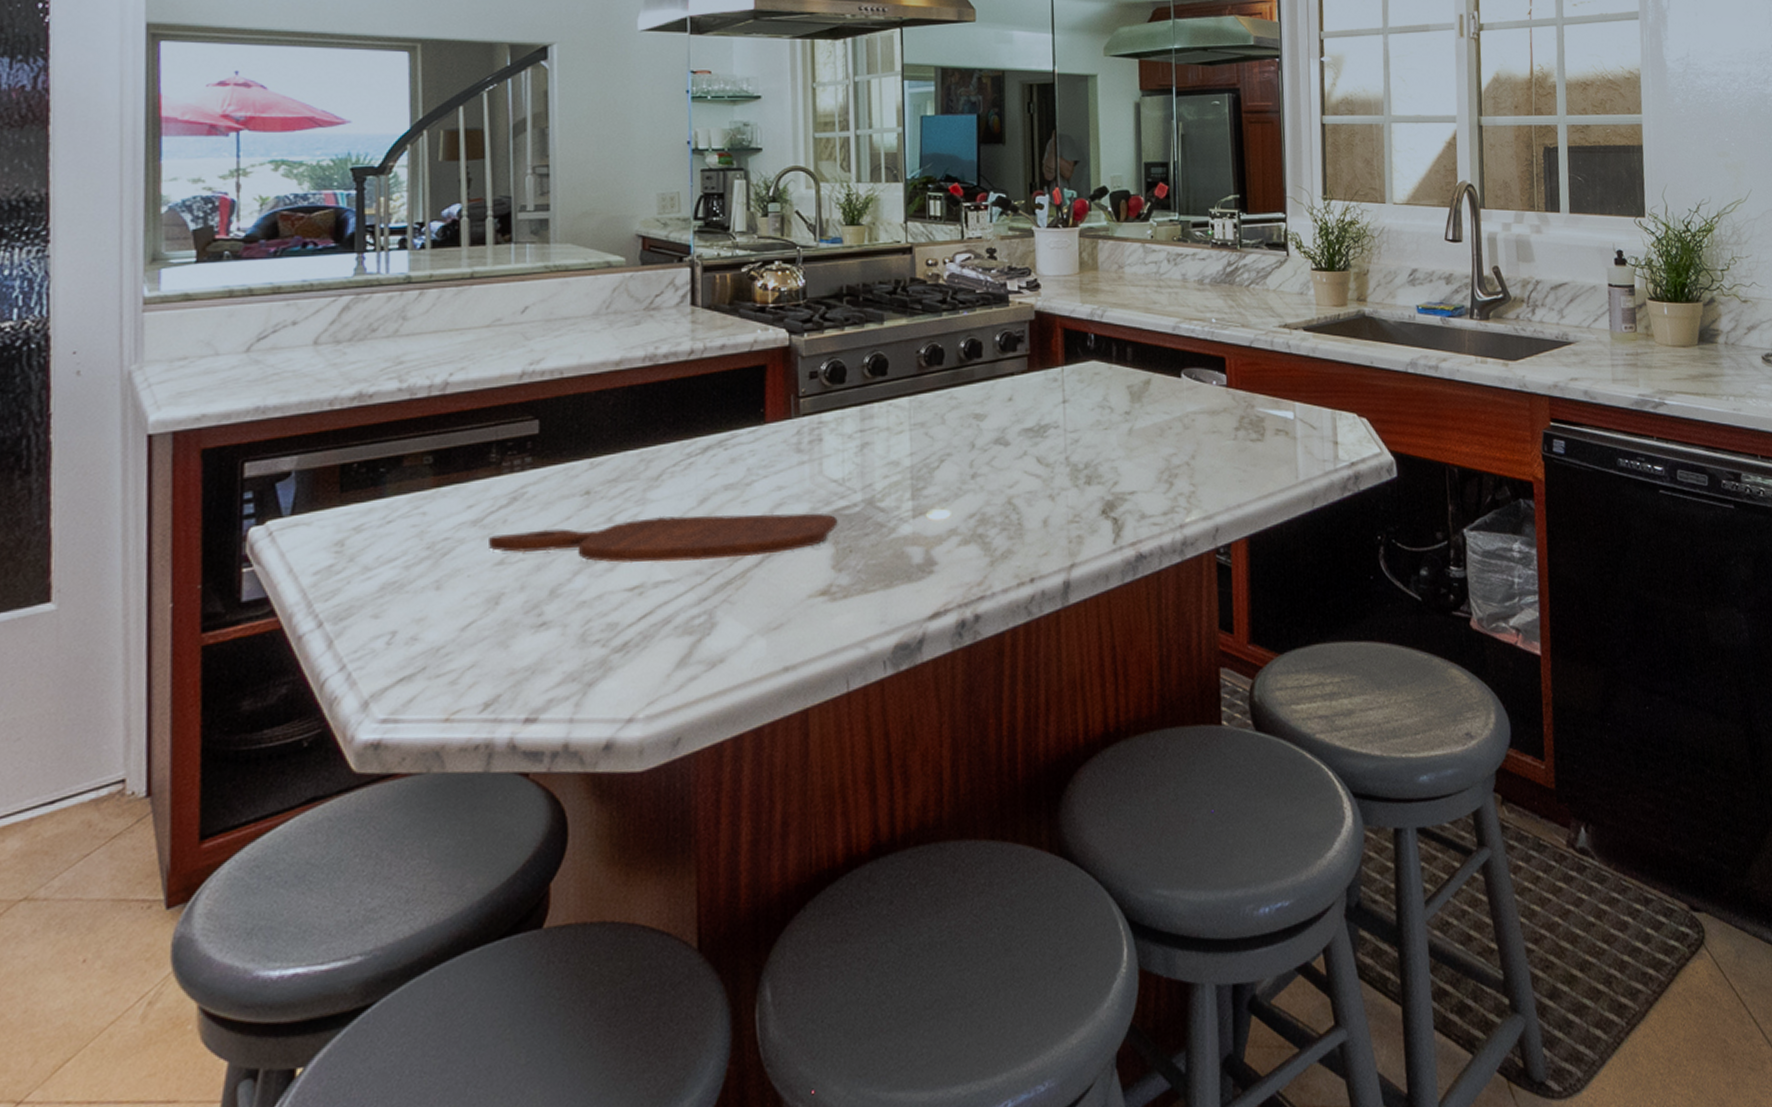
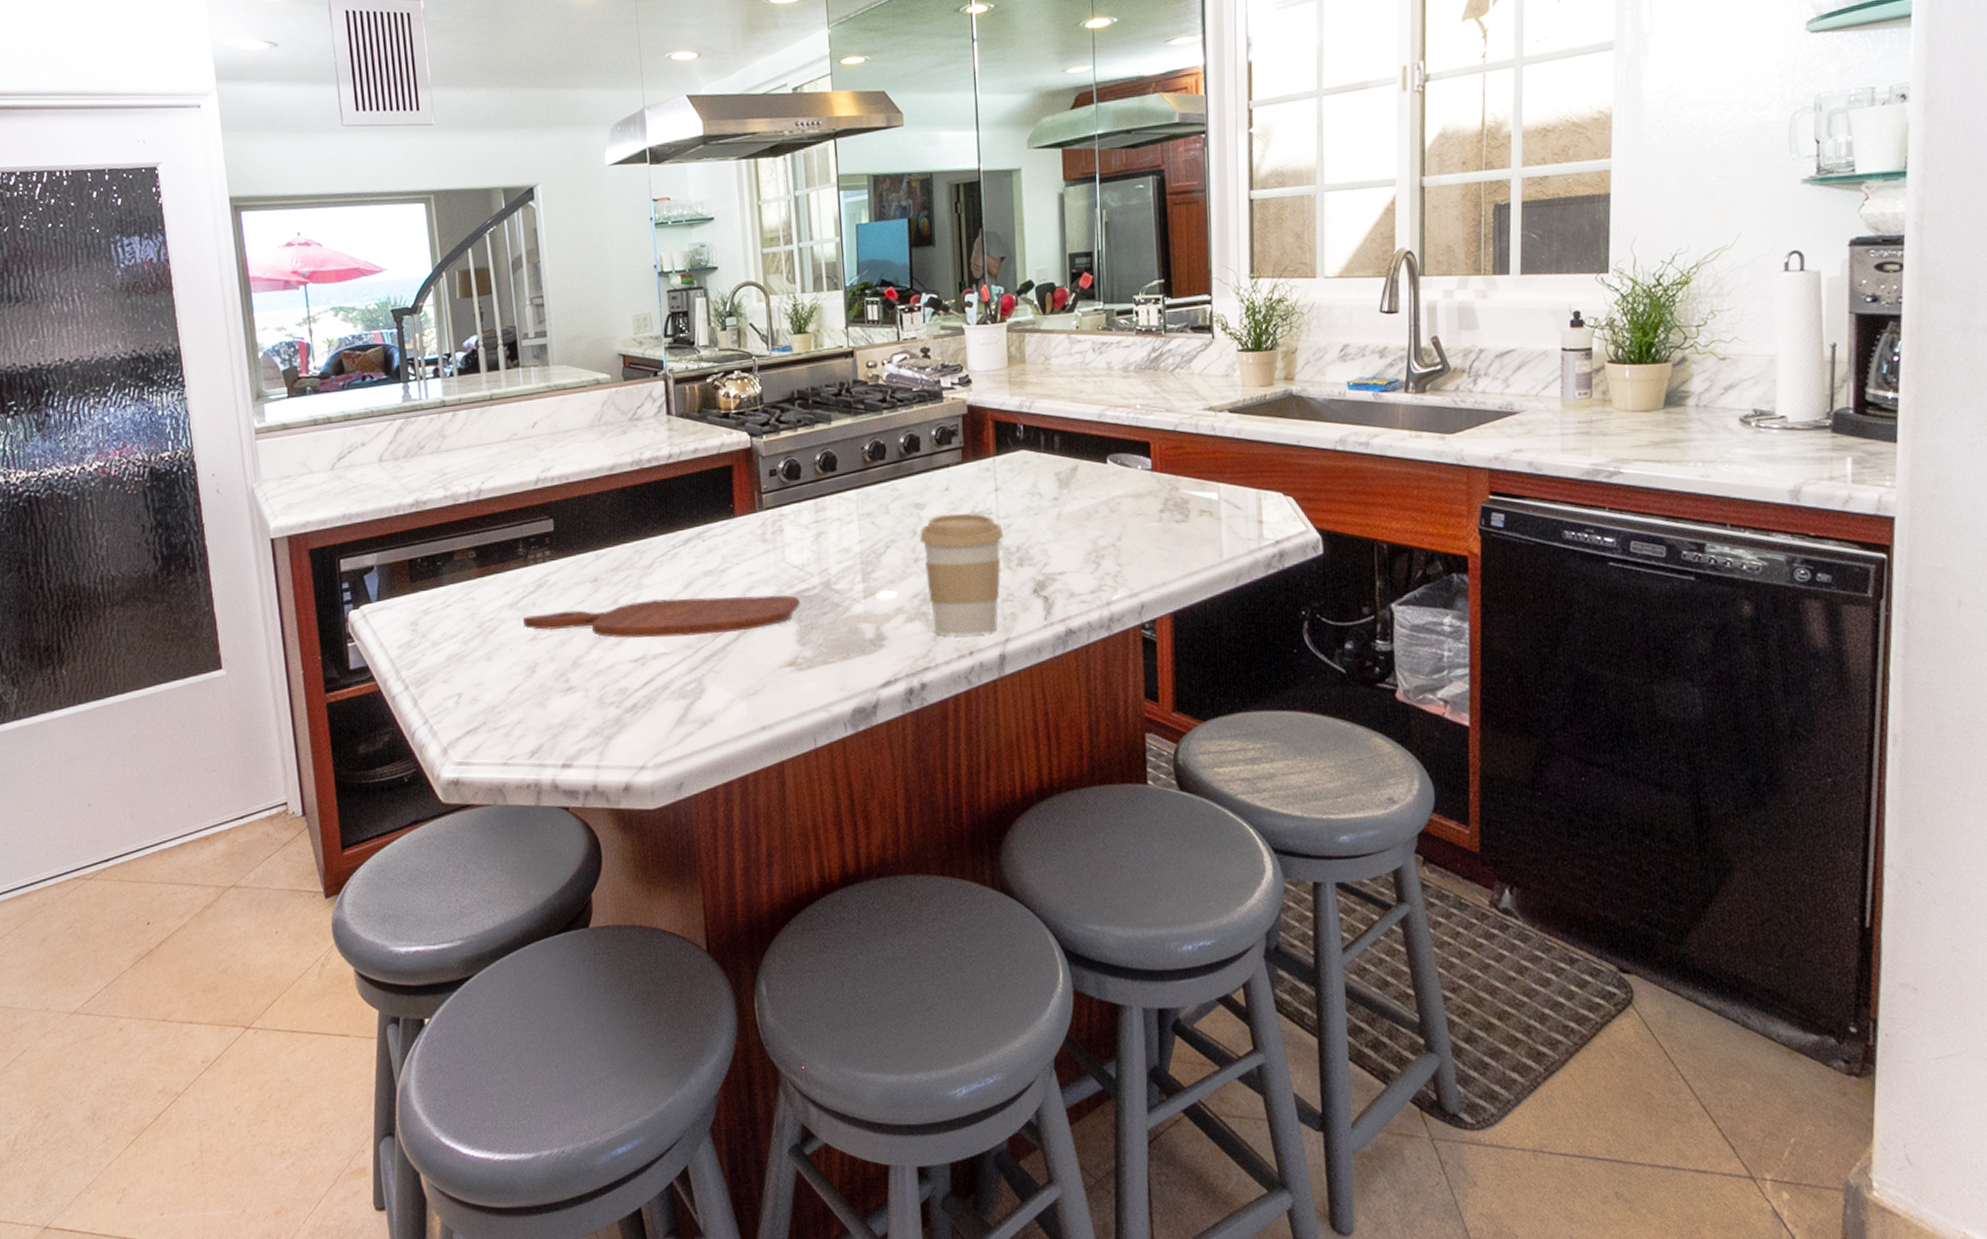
coffee cup: none [979,425,1071,561] -> present [920,513,1004,636]

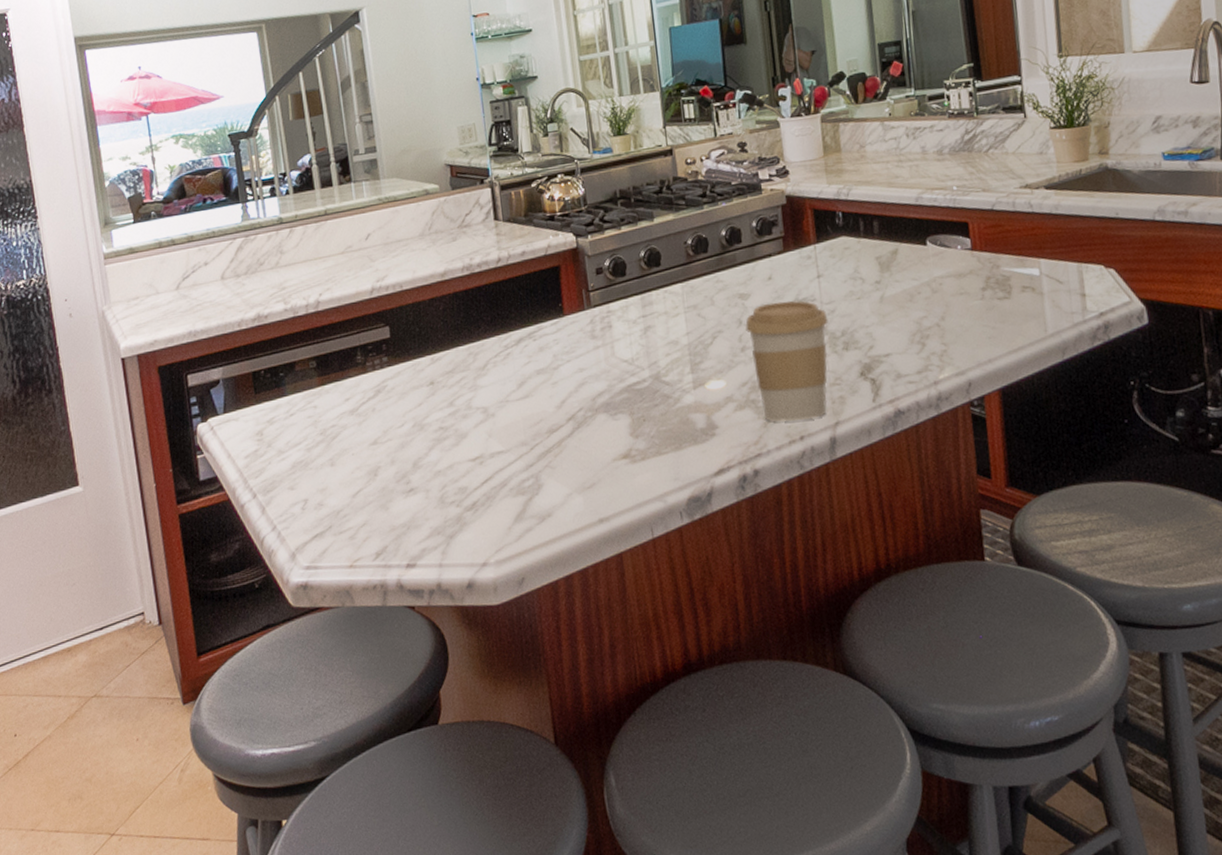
cutting board: present [523,595,800,639] -> none [364,389,631,439]

